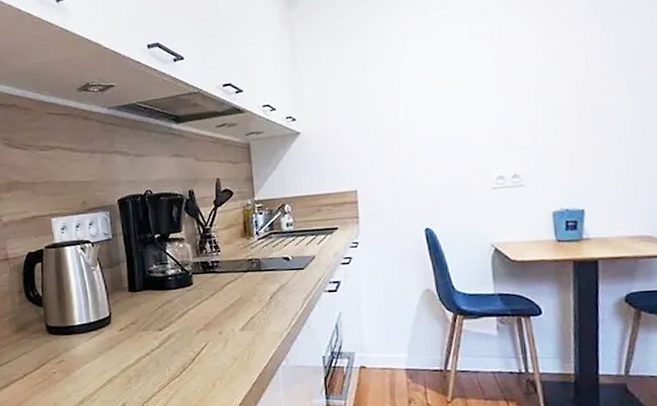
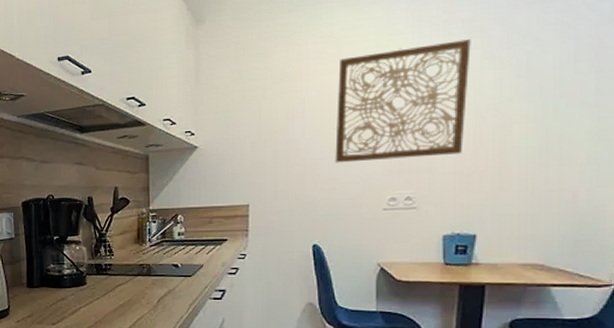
wall art: none [436,15,563,144] -> present [335,39,471,163]

